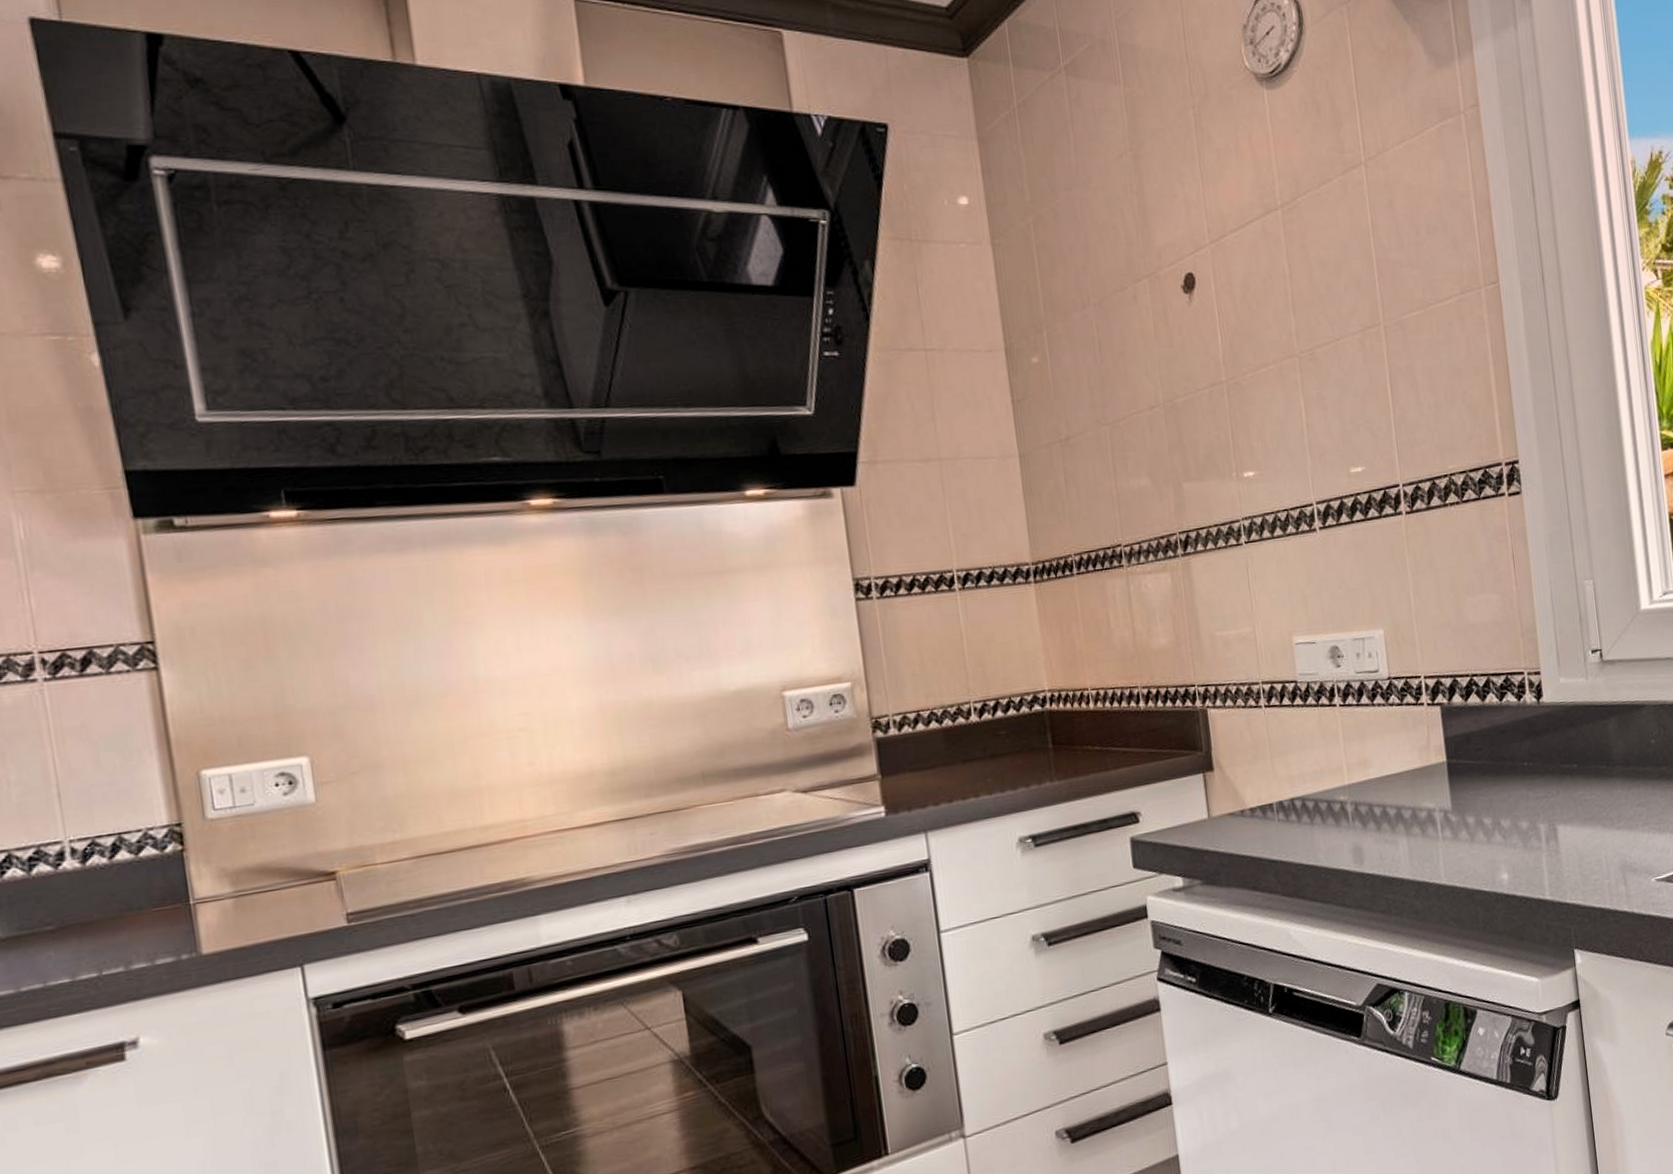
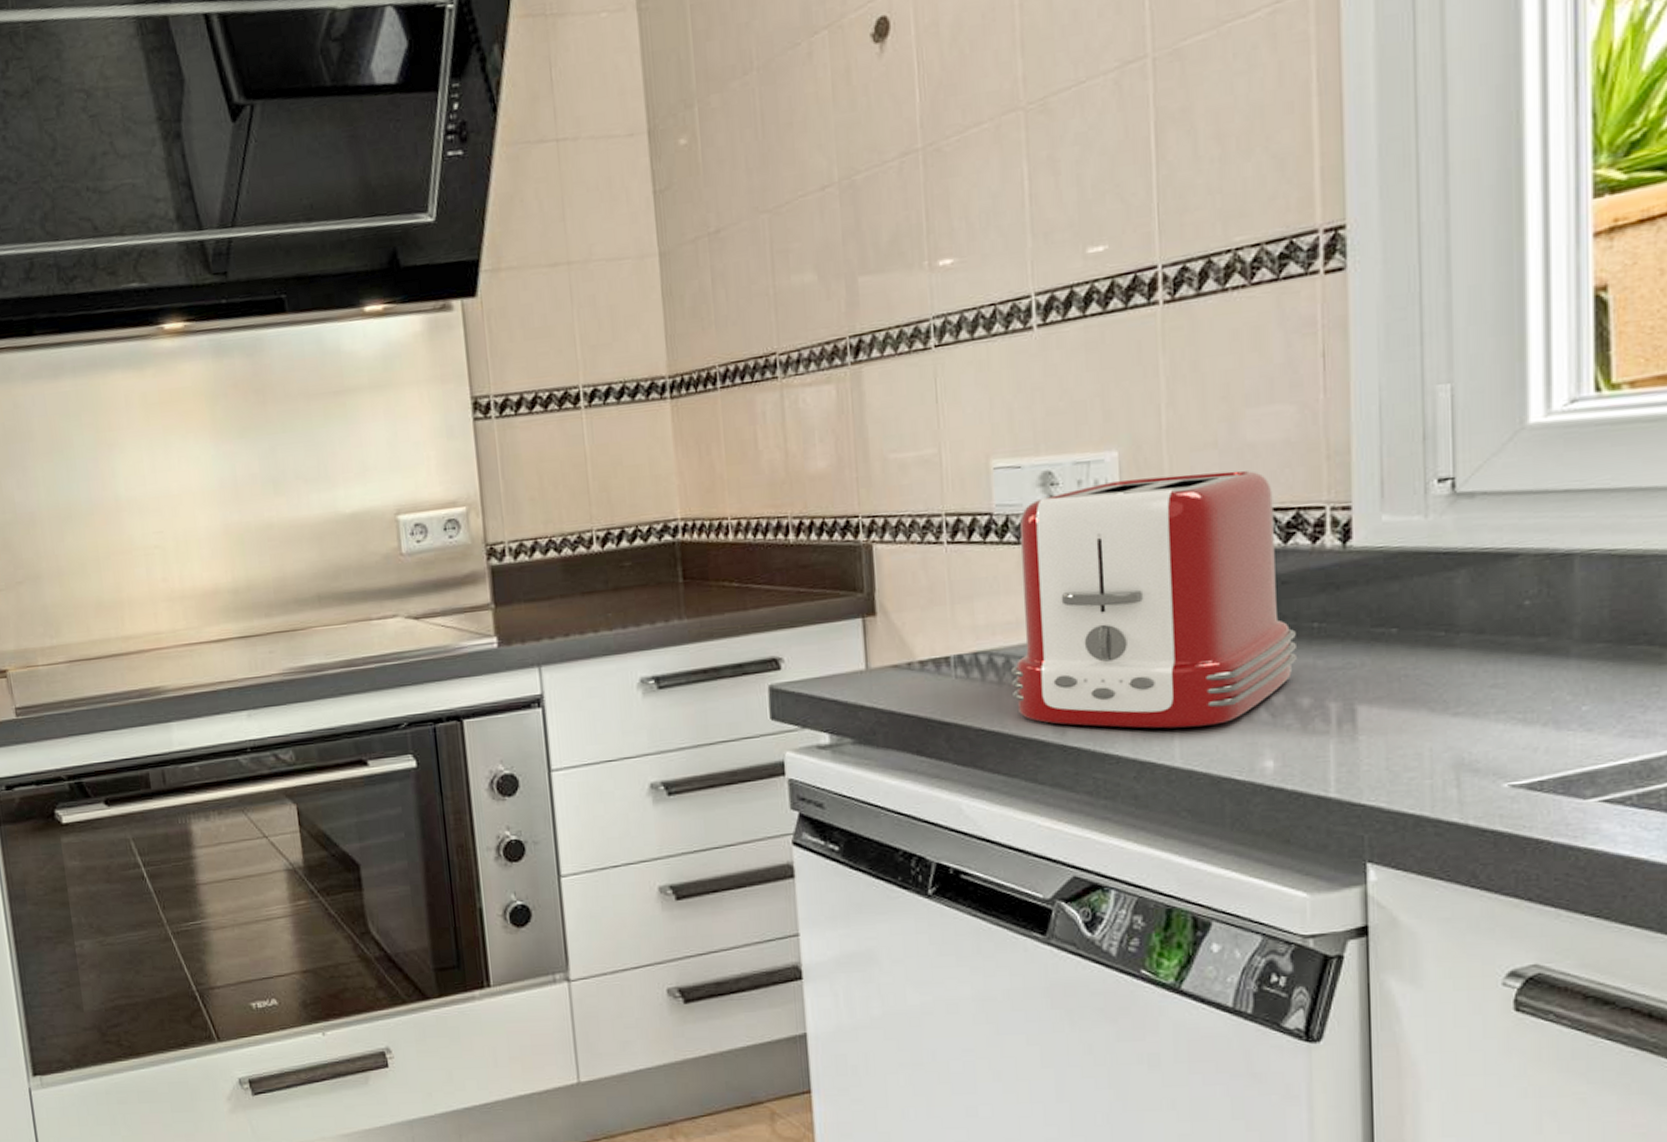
toaster: none [1317,645,1516,856] -> present [1010,470,1297,729]

